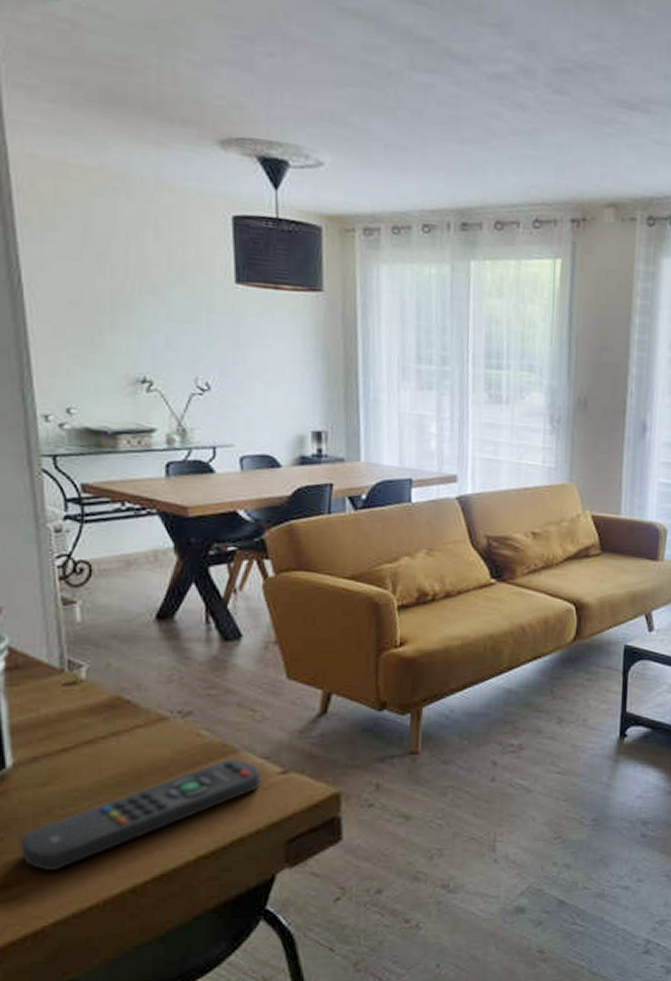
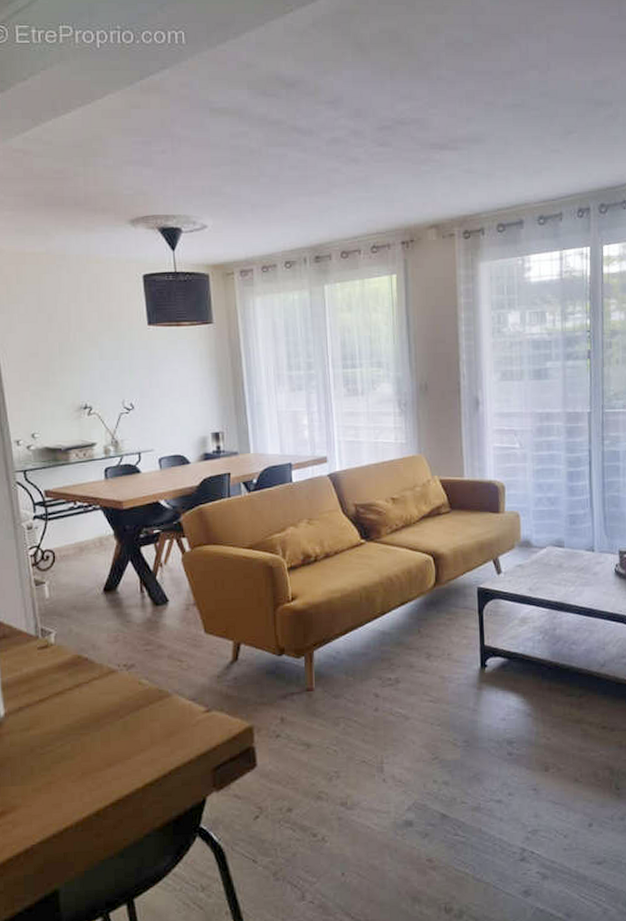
remote control: present [21,758,262,872] -> none [13,701,190,800]

